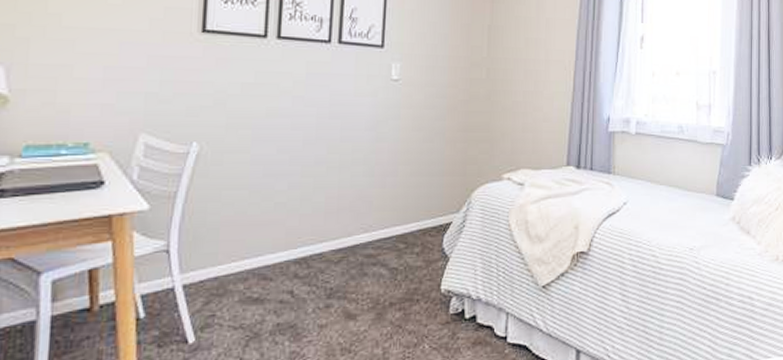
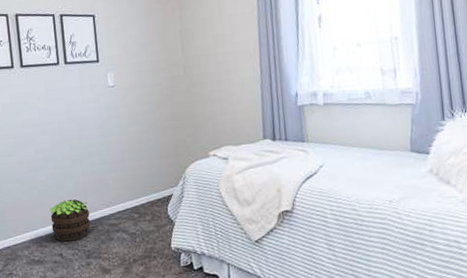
potted plant: none [284,218,340,275] -> present [50,199,91,242]

